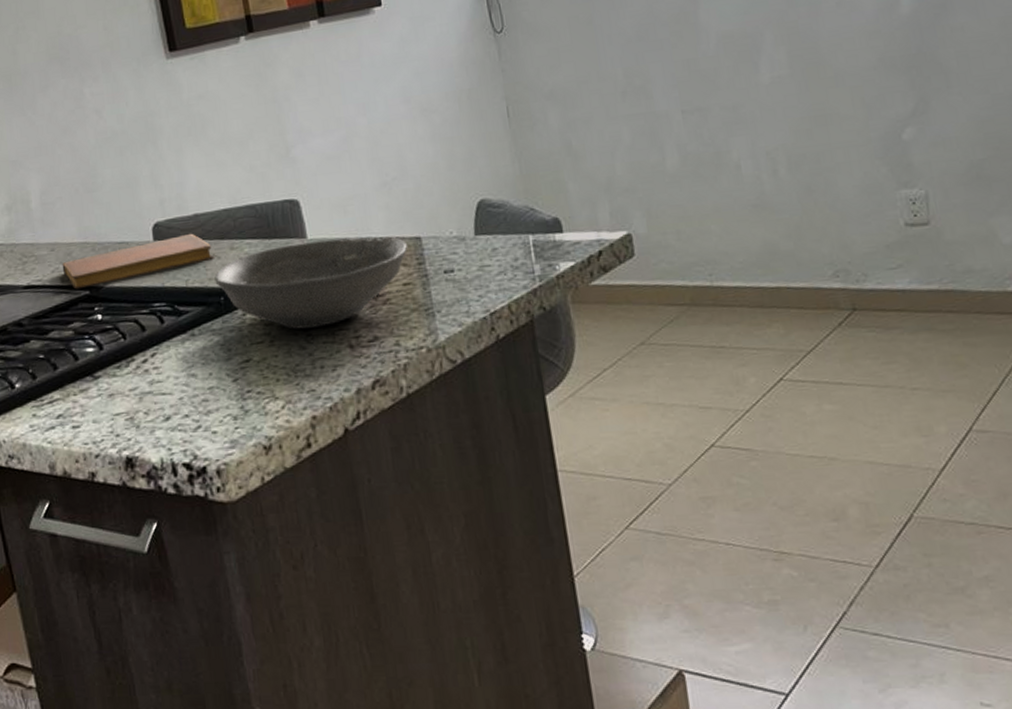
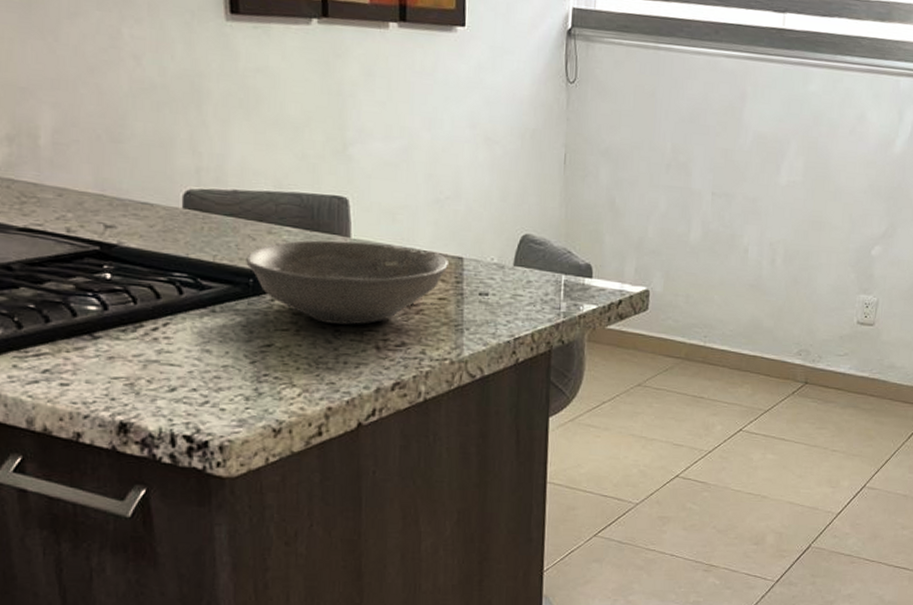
notebook: present [62,233,214,290] -> none [70,208,249,243]

